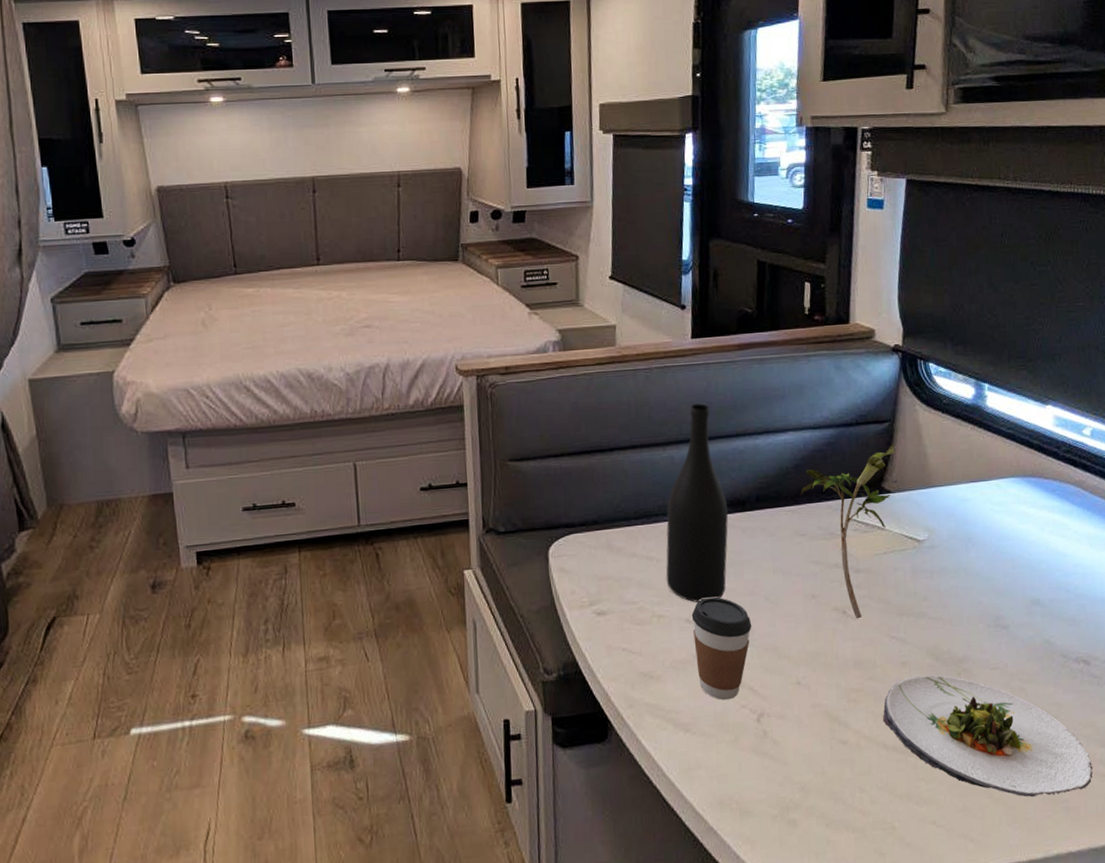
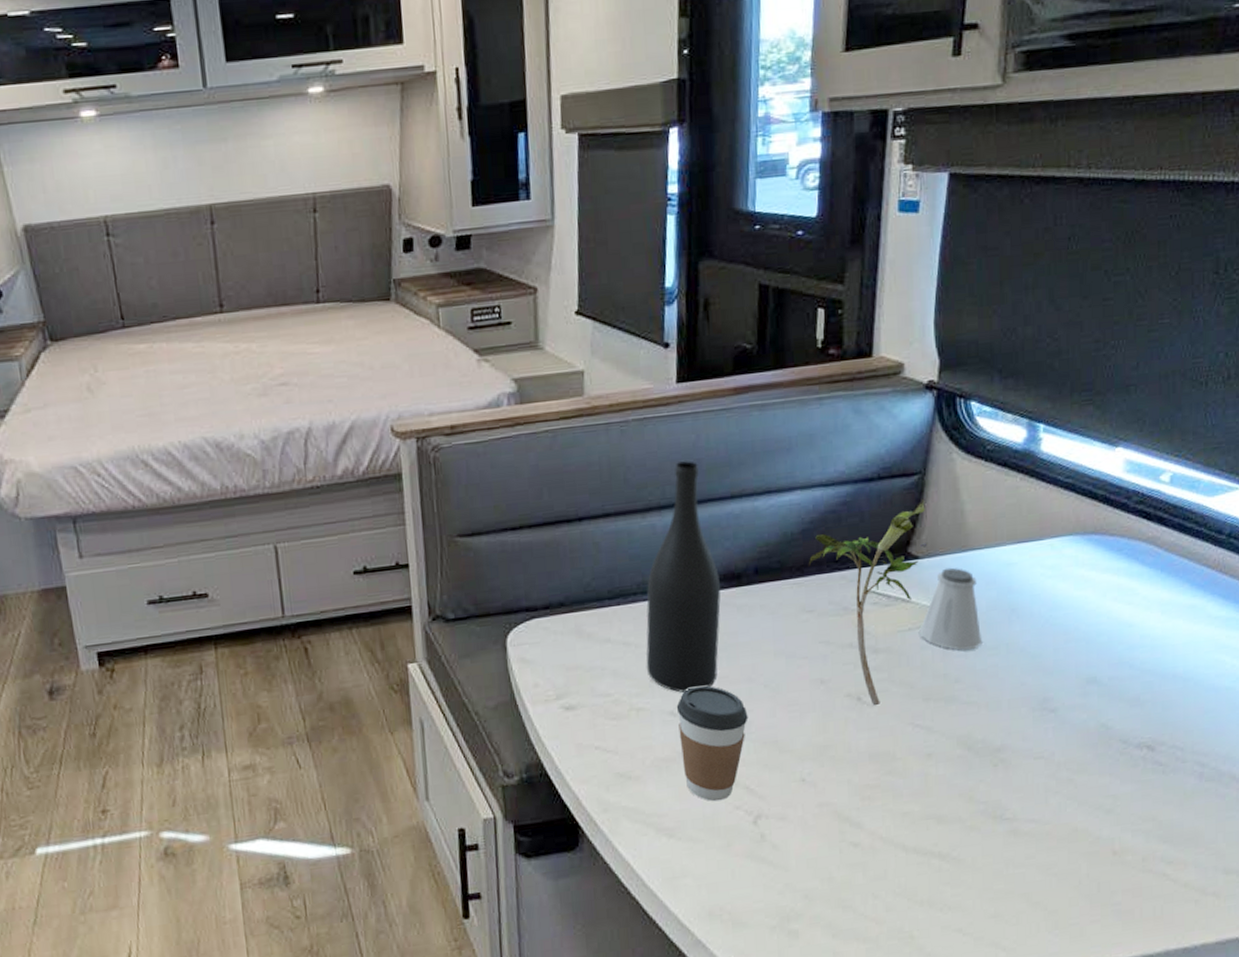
salad plate: present [883,675,1093,797] -> none [903,767,1151,901]
saltshaker: none [893,501,944,573] -> present [919,567,981,650]

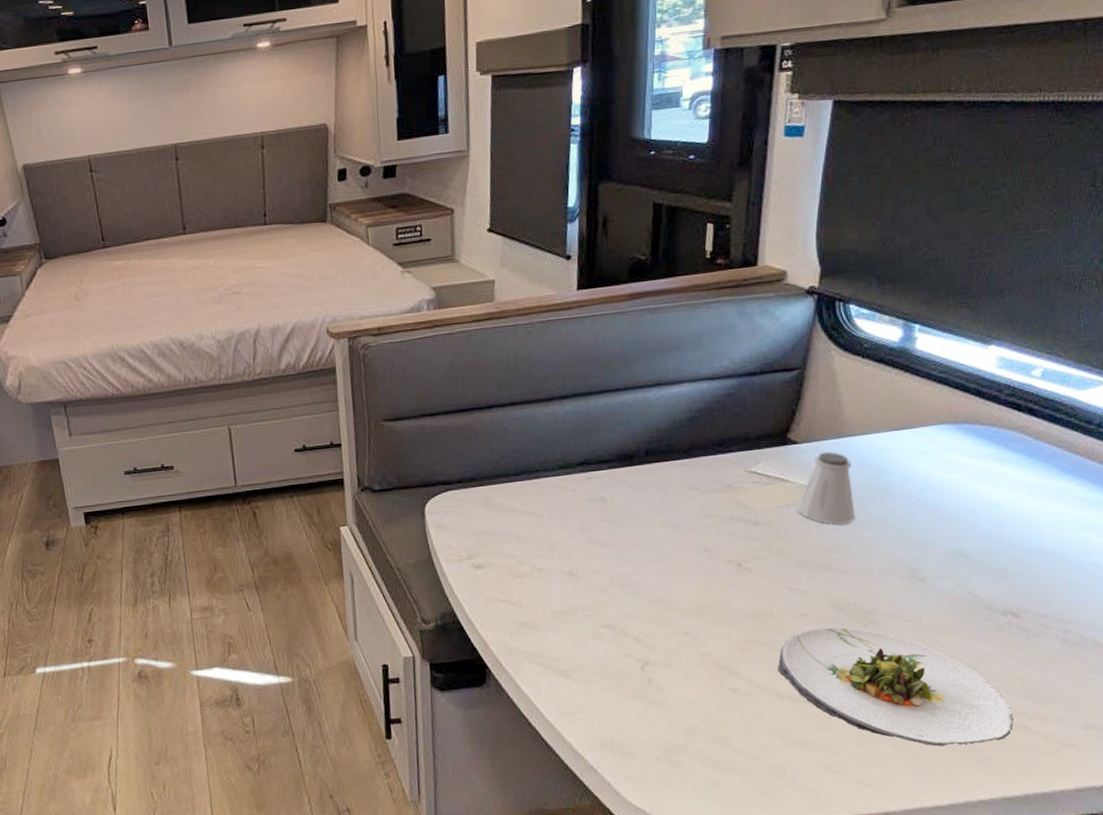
wine bottle: present [645,461,721,693] -> none [546,357,615,556]
coffee cup: present [676,685,748,802] -> none [573,550,638,650]
plant: present [808,498,928,706] -> none [694,390,806,572]
salad plate: none [903,767,1151,901] -> present [778,626,1013,747]

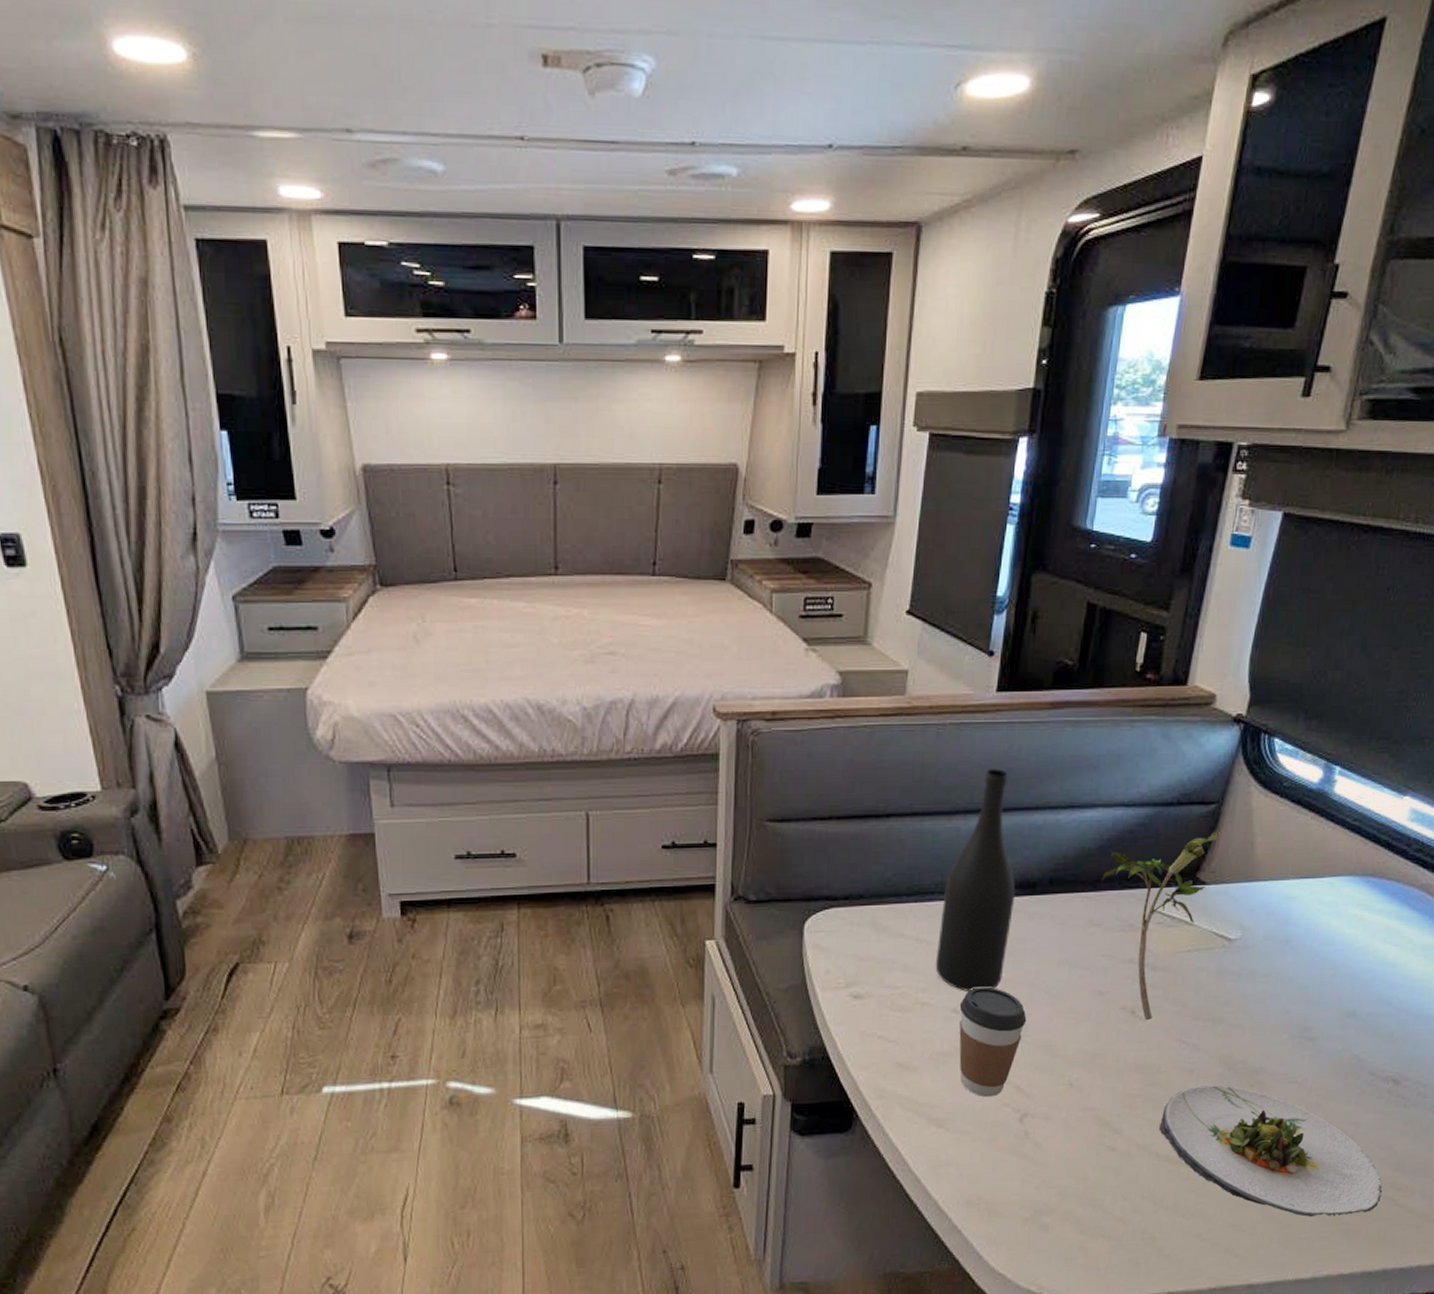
wine bottle: none [546,357,615,556] -> present [935,769,1016,992]
coffee cup: none [573,550,638,650] -> present [959,987,1027,1098]
plant: none [694,390,806,572] -> present [1101,827,1219,1021]
saltshaker: present [797,451,855,525] -> none [1197,895,1258,975]

